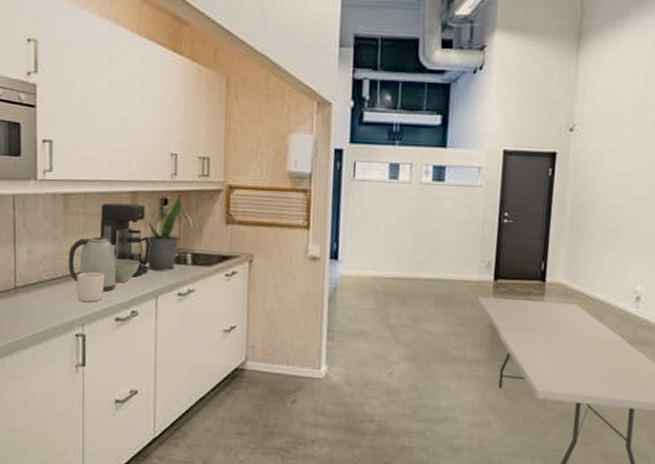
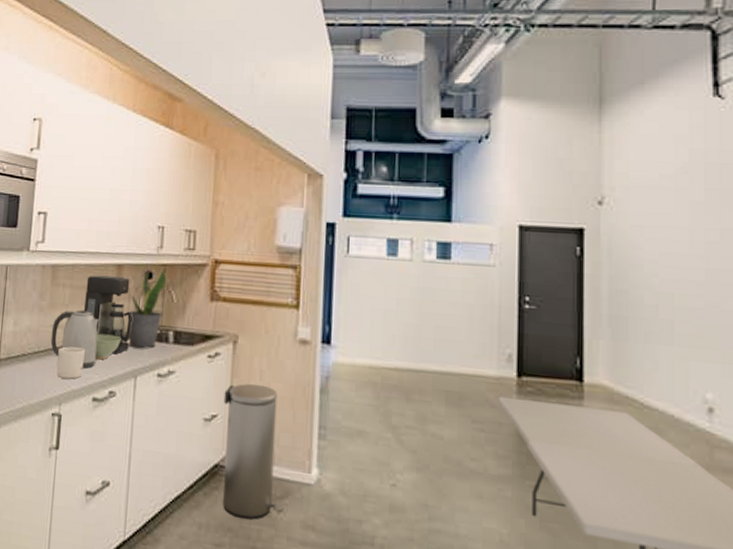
pedal bin: none [241,297,297,411] -> present [223,383,284,520]

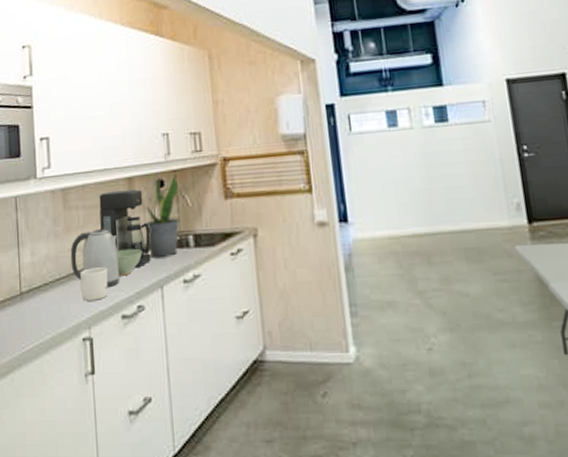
pedal bin: present [223,383,284,520] -> none [252,273,328,410]

